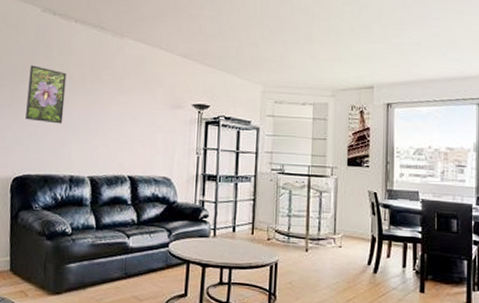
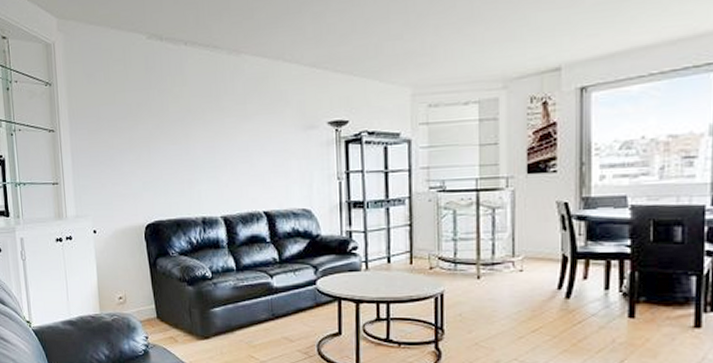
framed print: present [25,65,67,124] -> none [145,101,187,163]

